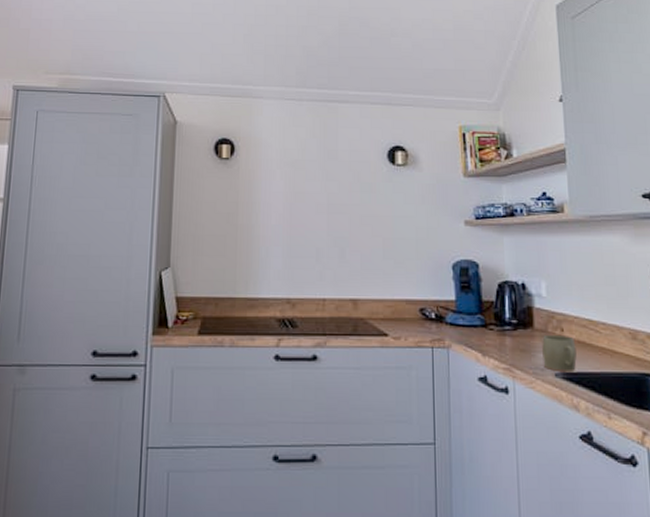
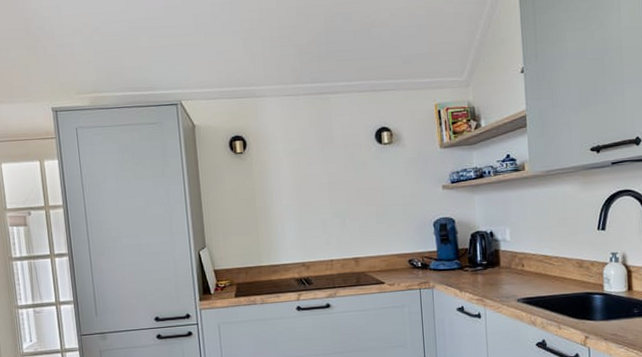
mug: present [542,334,577,373] -> none [507,269,535,298]

